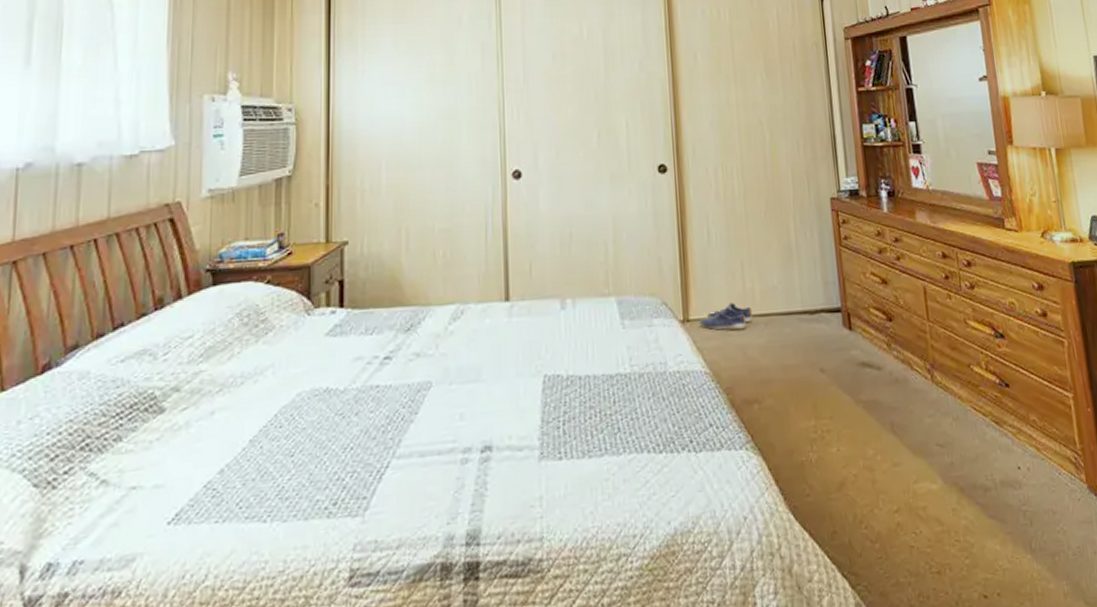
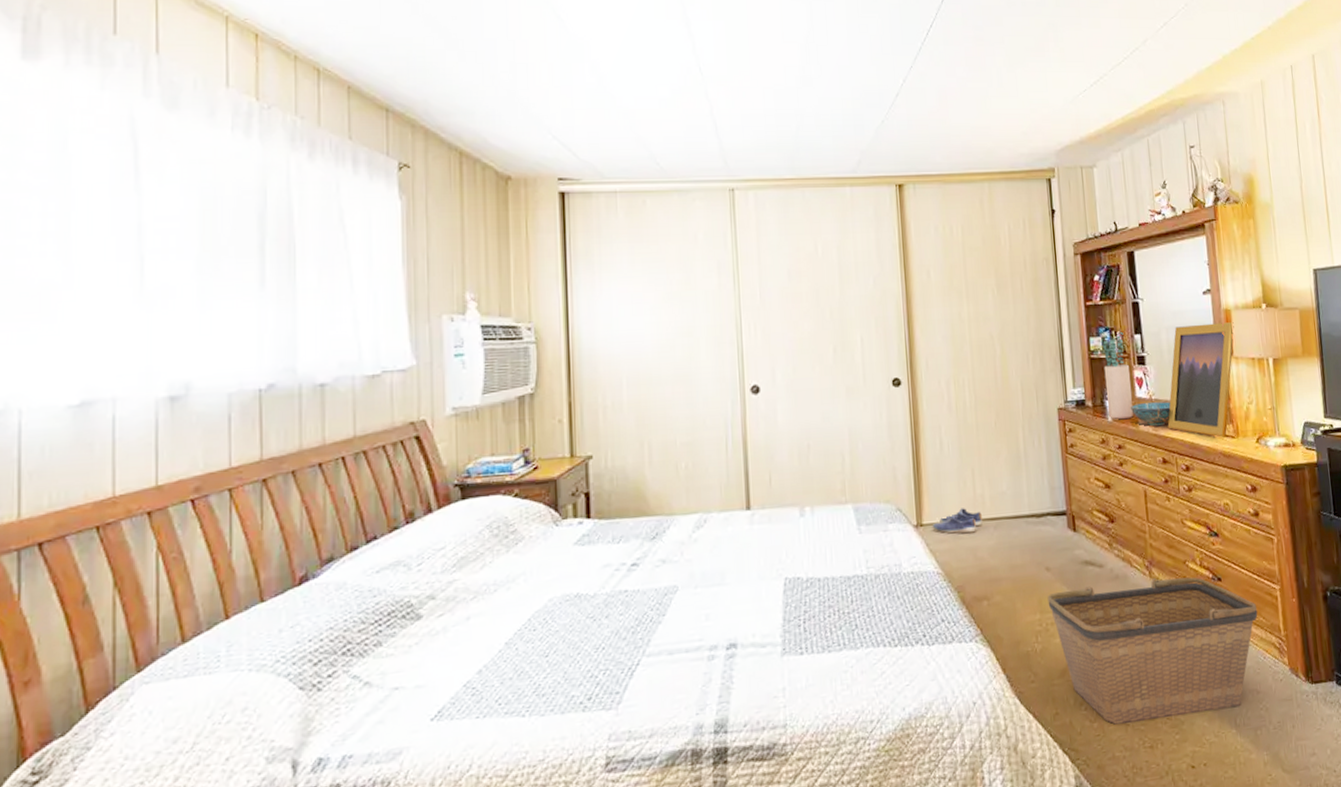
bicycle basket: none [822,382,1051,546] -> present [1047,577,1258,725]
vase: none [874,114,910,212] -> present [1101,327,1133,420]
decorative bowl: none [906,192,949,219] -> present [1130,401,1171,427]
picture frame: none [946,110,1014,231] -> present [1167,322,1234,437]

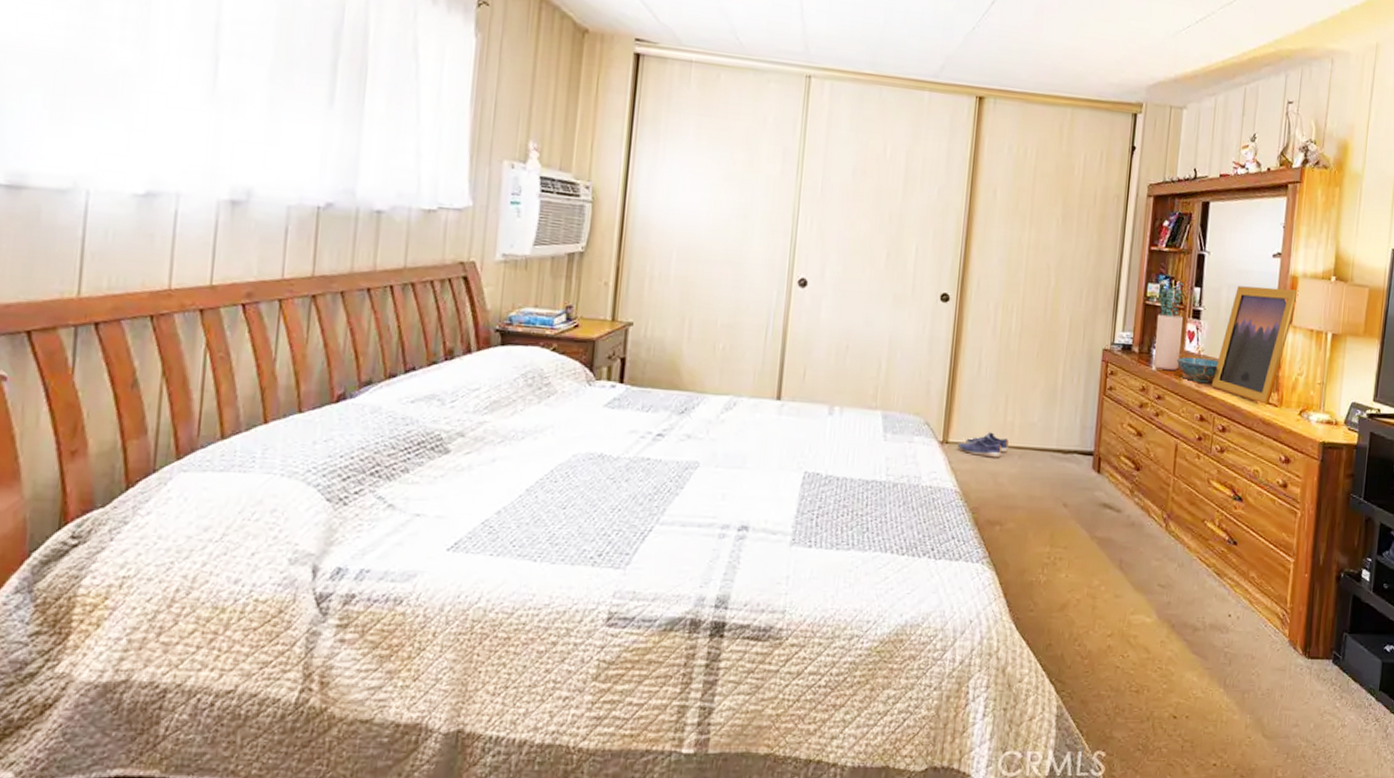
bicycle basket: present [1047,577,1258,725] -> none [1059,528,1268,668]

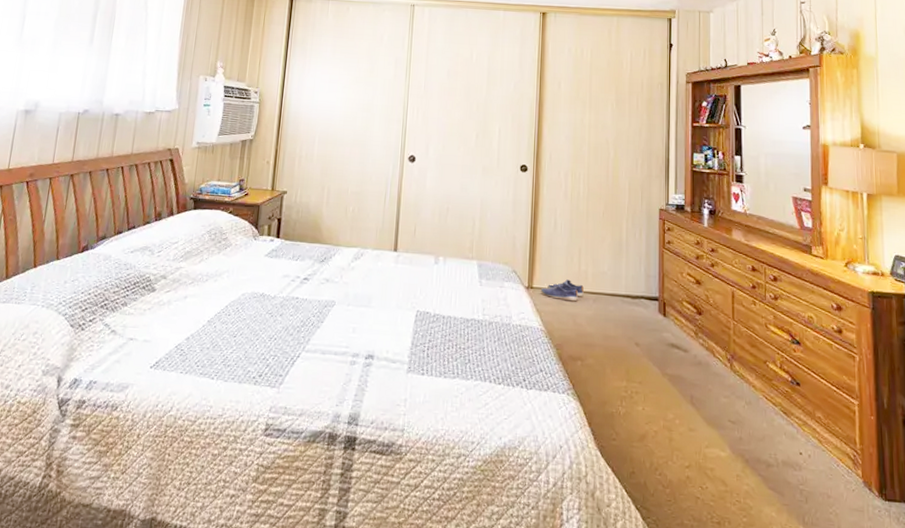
vase: present [1154,277,1184,371] -> none [704,148,729,228]
decorative bowl: present [1176,357,1218,384] -> none [725,215,763,238]
picture frame: present [1211,286,1299,405] -> none [759,154,831,257]

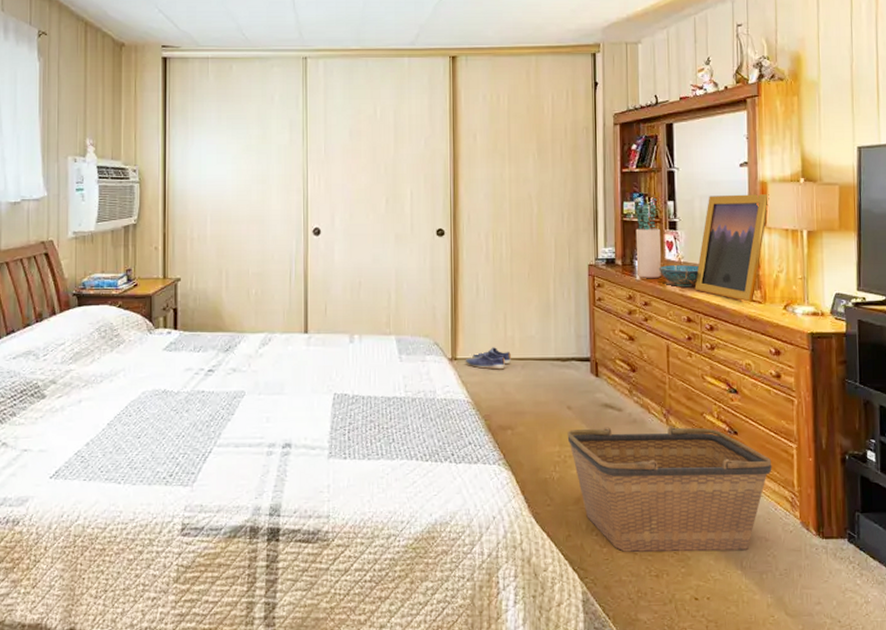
bicycle basket: none [634,366,834,506] -> present [567,426,772,552]
vase: none [704,148,729,228] -> present [635,194,662,279]
decorative bowl: none [725,215,763,238] -> present [658,265,699,288]
picture frame: none [759,154,831,257] -> present [694,194,770,302]

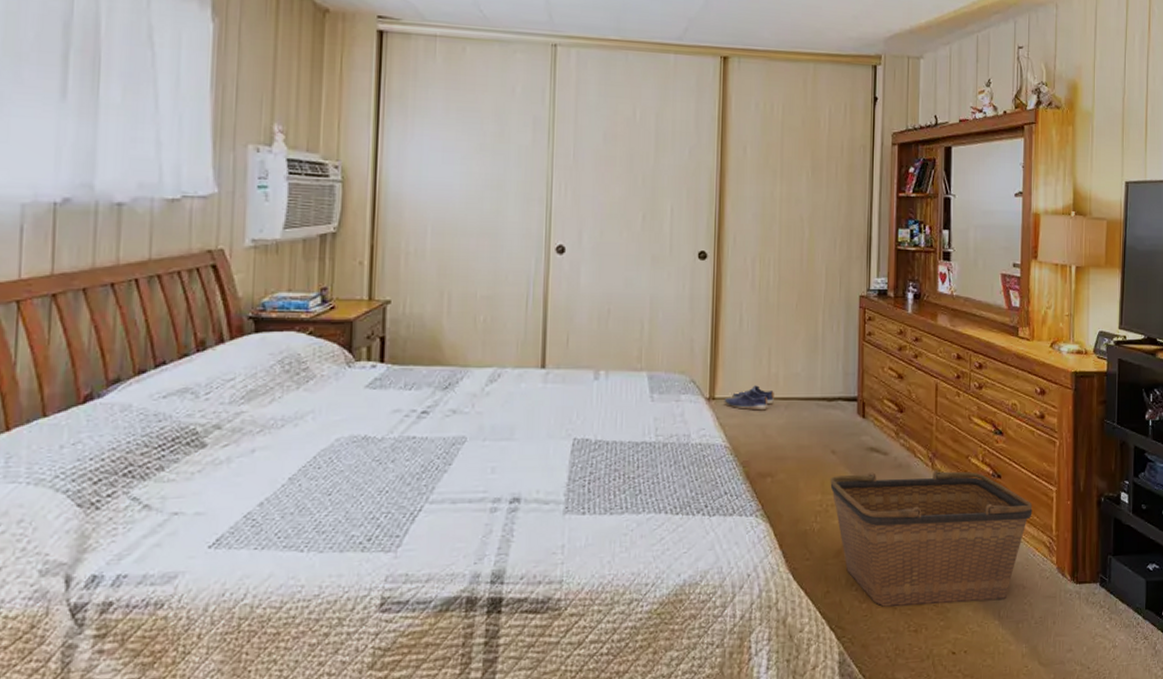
vase: present [635,194,662,279] -> none [909,221,935,313]
decorative bowl: present [658,265,699,288] -> none [931,298,971,323]
picture frame: present [694,194,770,302] -> none [965,225,1042,339]

